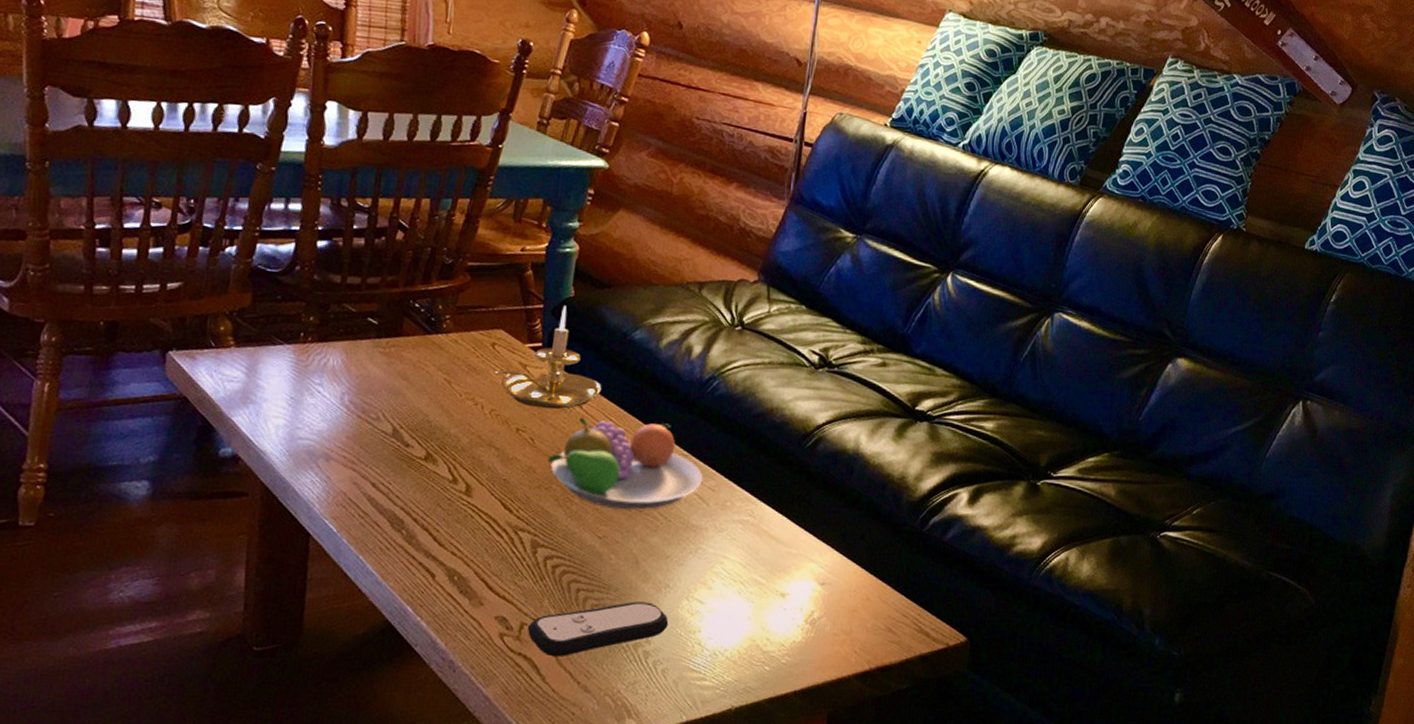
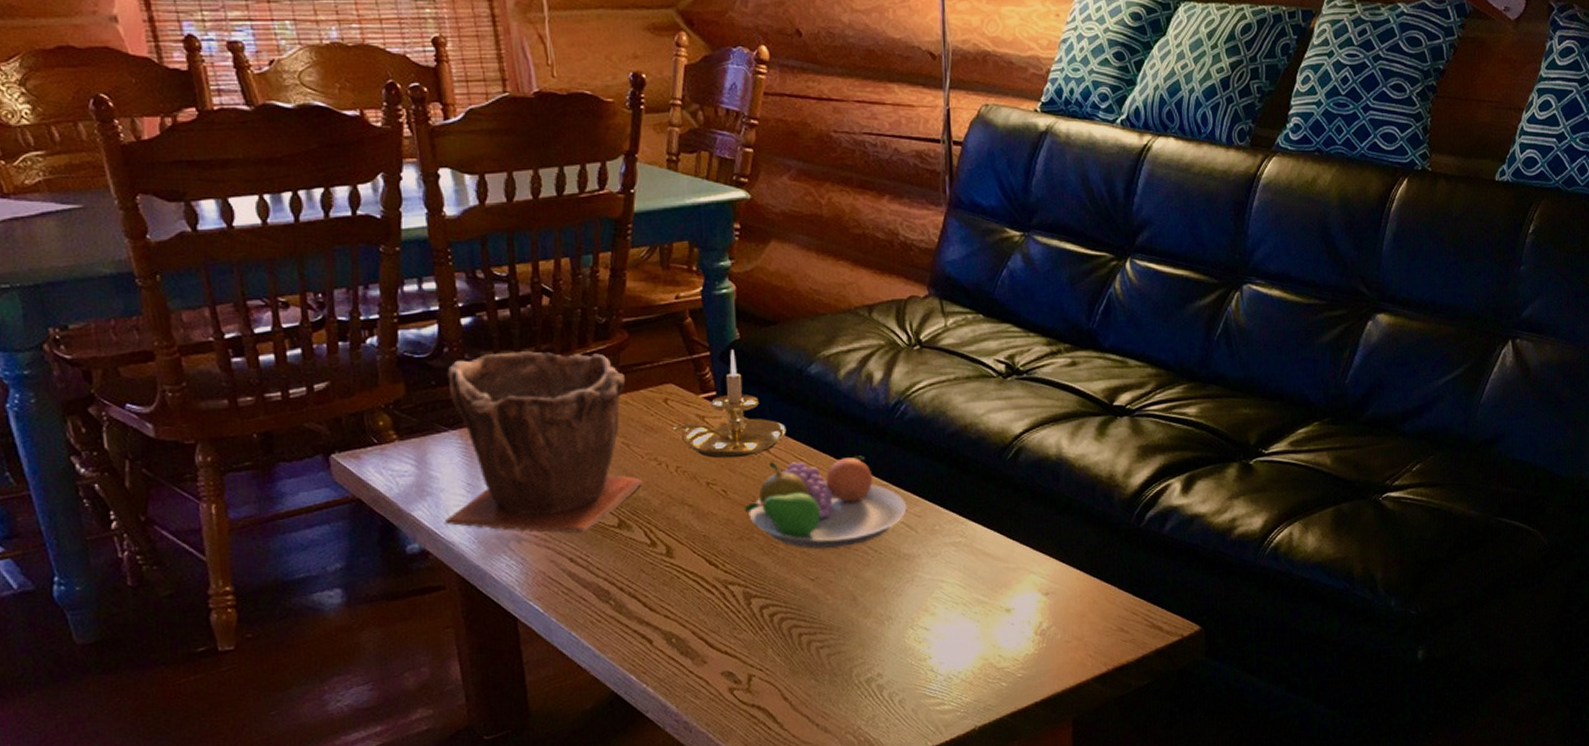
plant pot: none [260,277,460,461] -> present [444,351,642,534]
remote control: present [527,601,669,657] -> none [755,636,898,704]

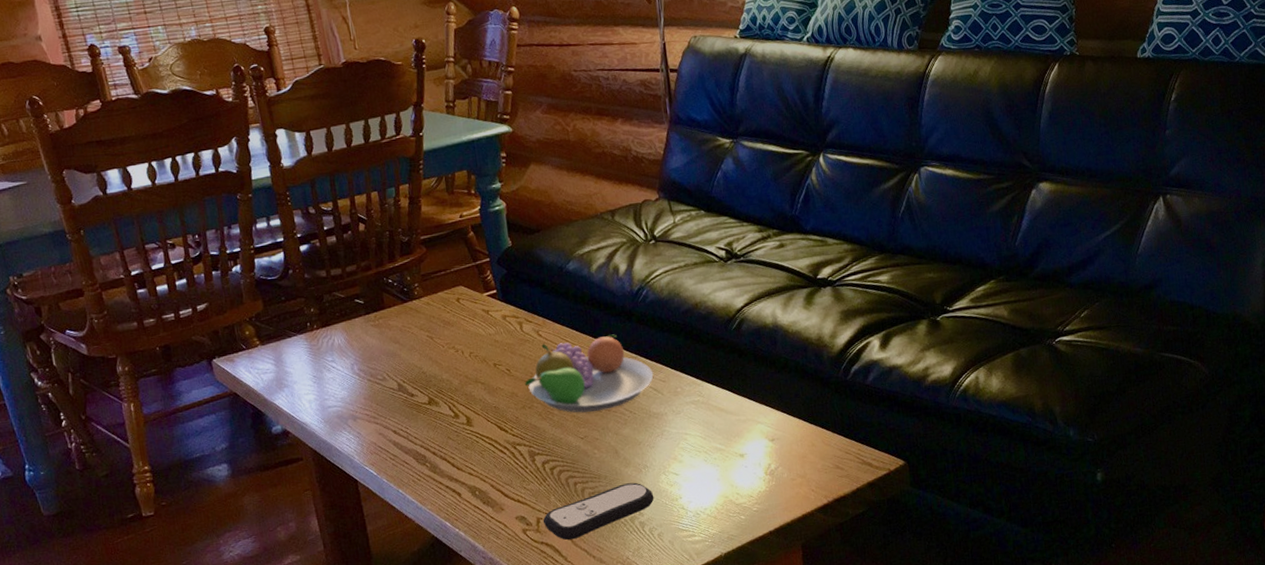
plant pot: present [444,351,642,534] -> none [292,266,445,412]
candle holder: present [672,350,787,459] -> none [464,255,554,344]
remote control: none [755,636,898,704] -> present [543,482,654,540]

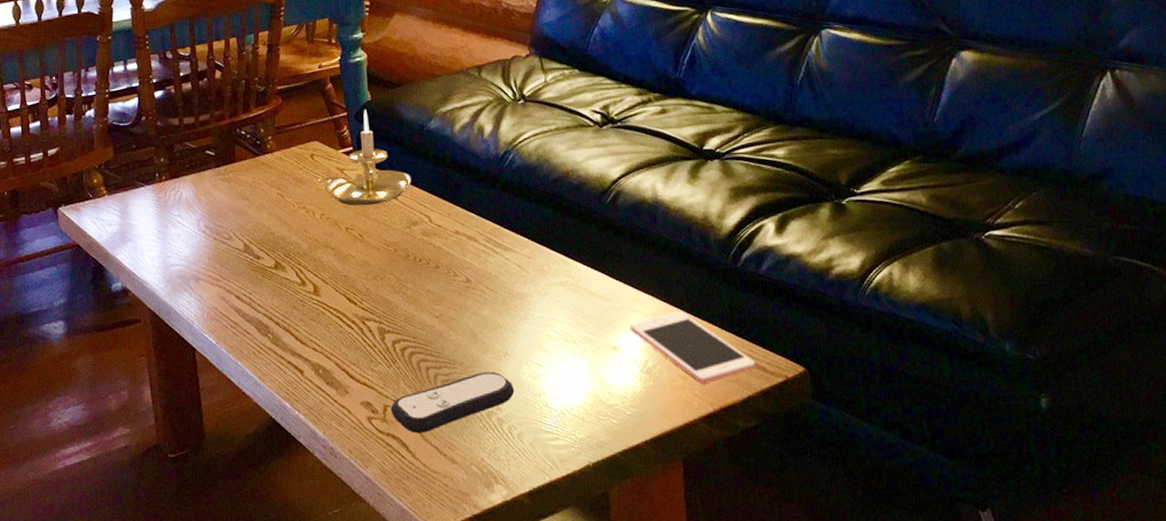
candle holder: none [464,255,554,344] -> present [317,110,412,206]
fruit bowl: present [524,334,654,413] -> none [377,201,518,288]
cell phone: none [754,420,864,480] -> present [629,311,756,384]

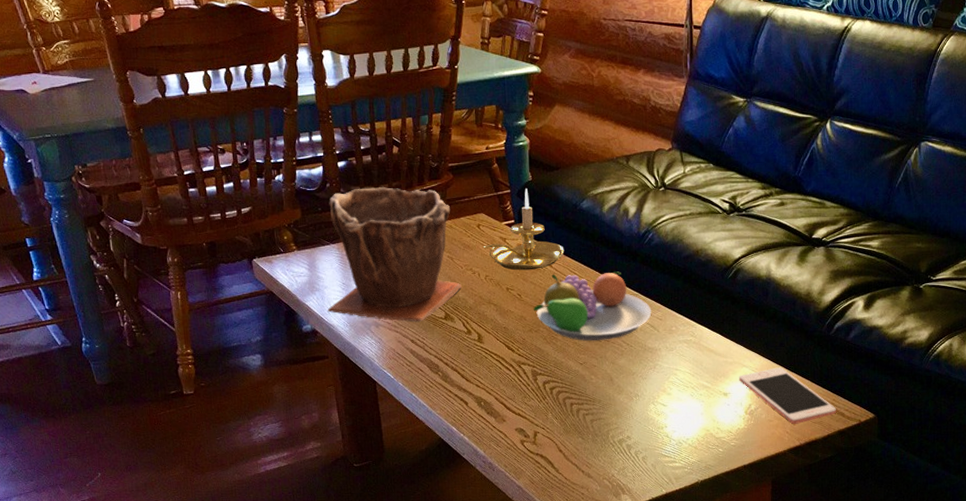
plant pot: none [140,117,294,274] -> present [327,187,462,322]
fruit bowl: none [377,201,518,288] -> present [533,271,652,341]
remote control: present [390,371,515,434] -> none [539,409,642,454]

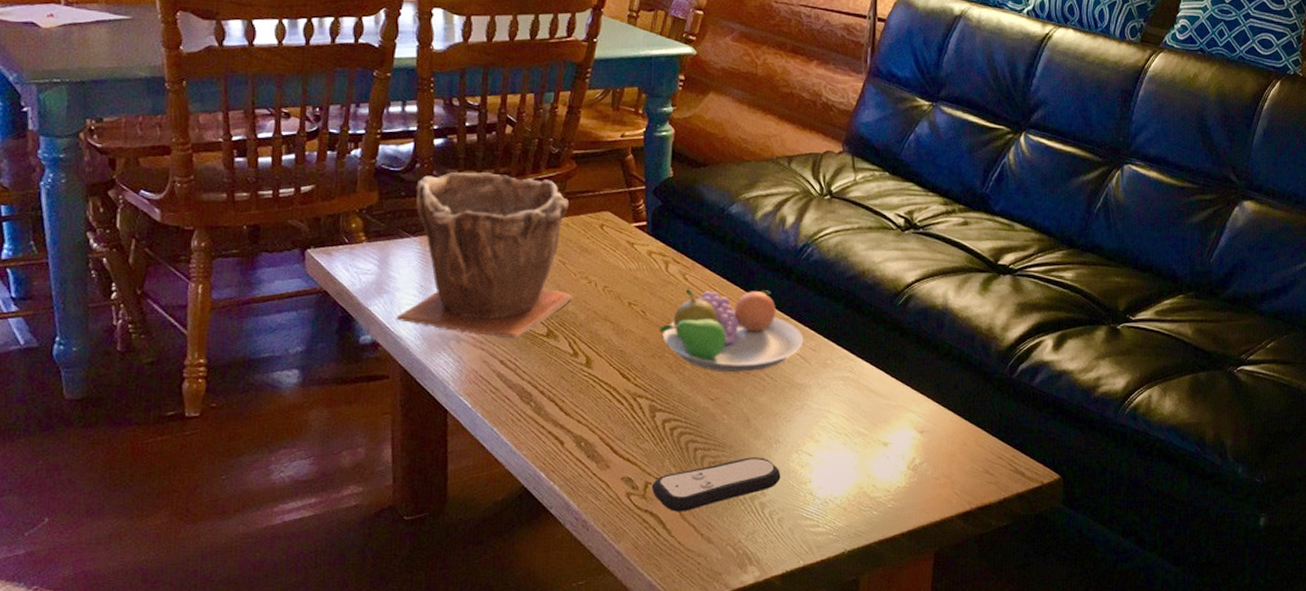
candle holder: present [483,188,565,271] -> none [604,186,705,283]
remote control: none [539,409,642,454] -> present [651,457,781,512]
cell phone: present [738,367,837,424] -> none [902,414,1016,483]

